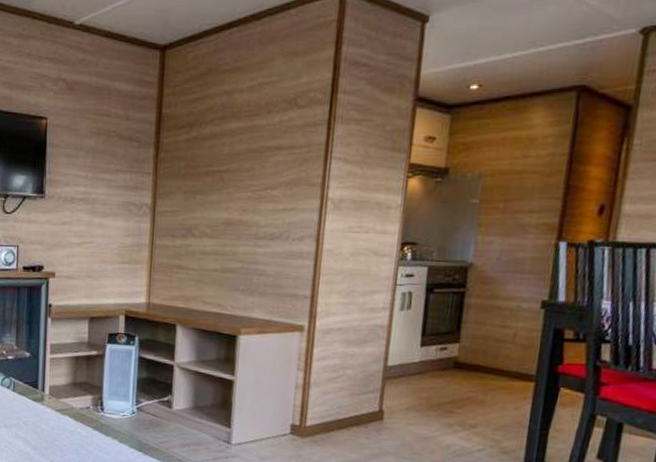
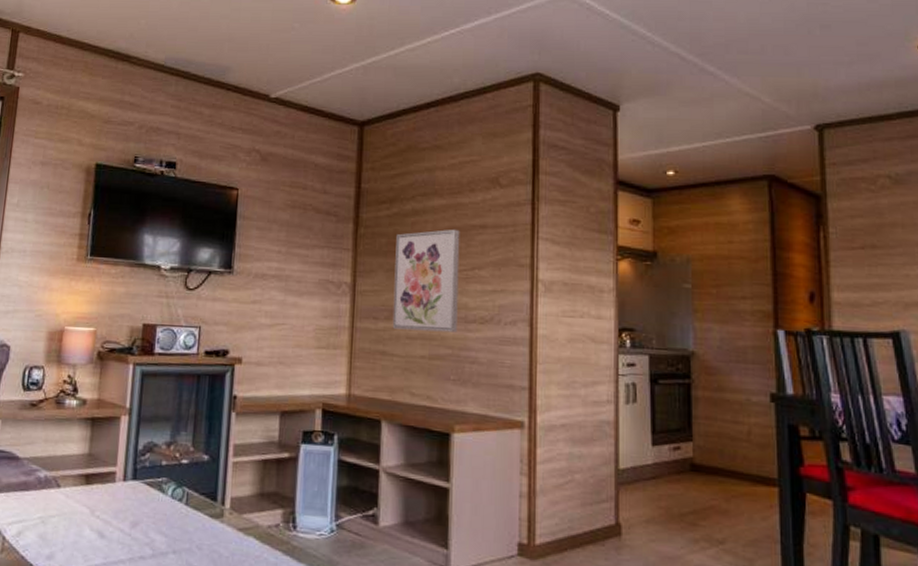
wall art: none [188,151,256,248] -> present [392,229,460,333]

